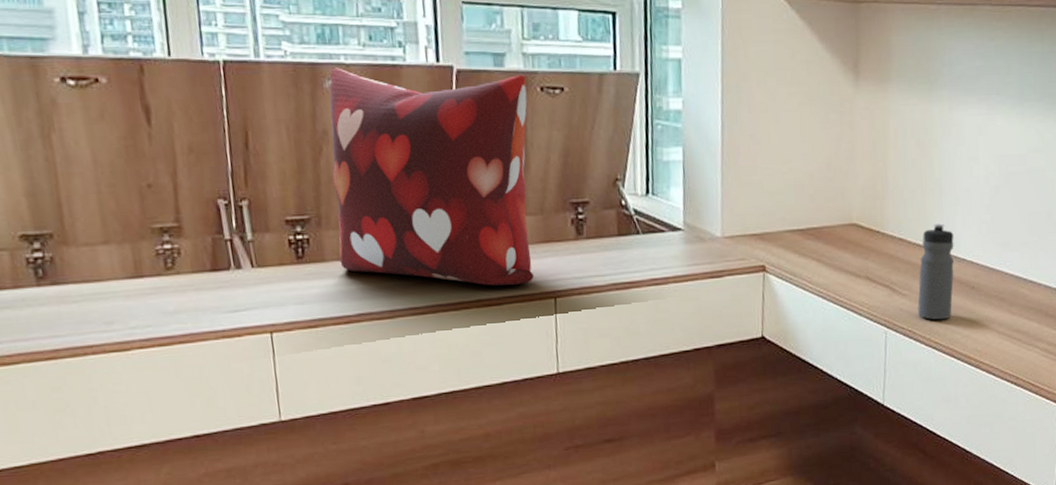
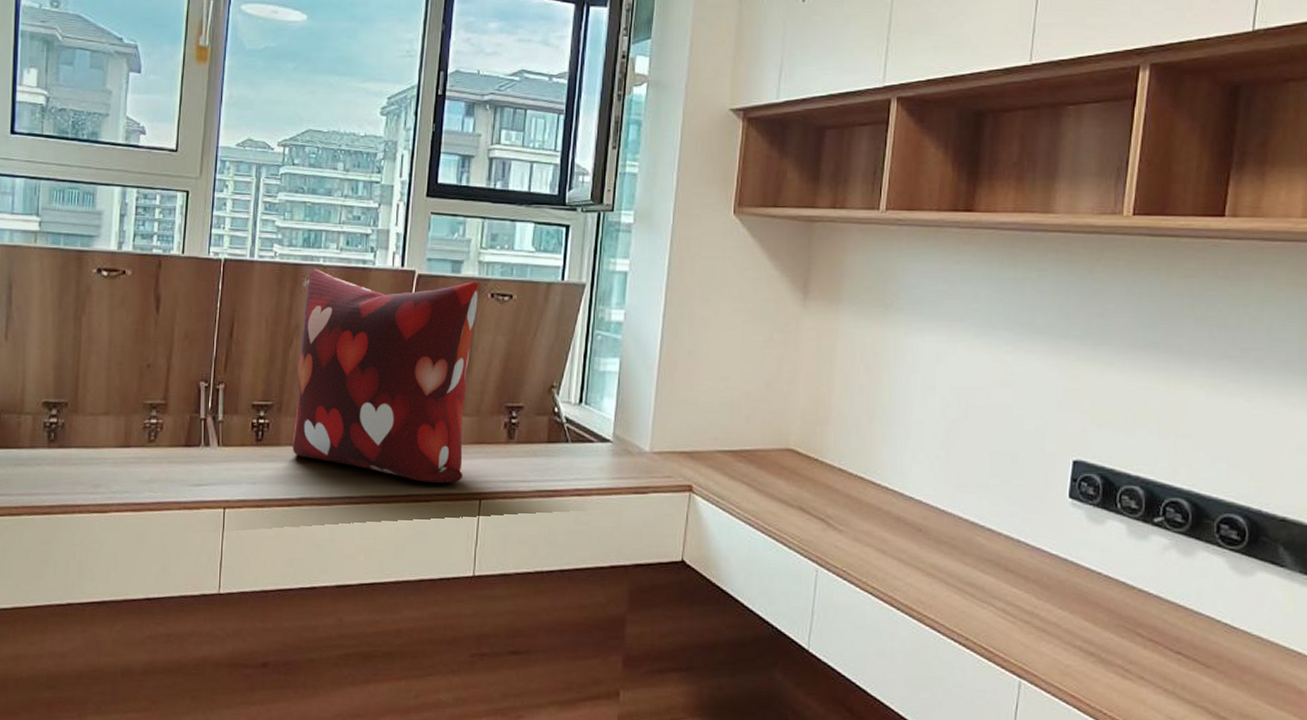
water bottle: present [918,223,954,320] -> none [855,456,901,563]

